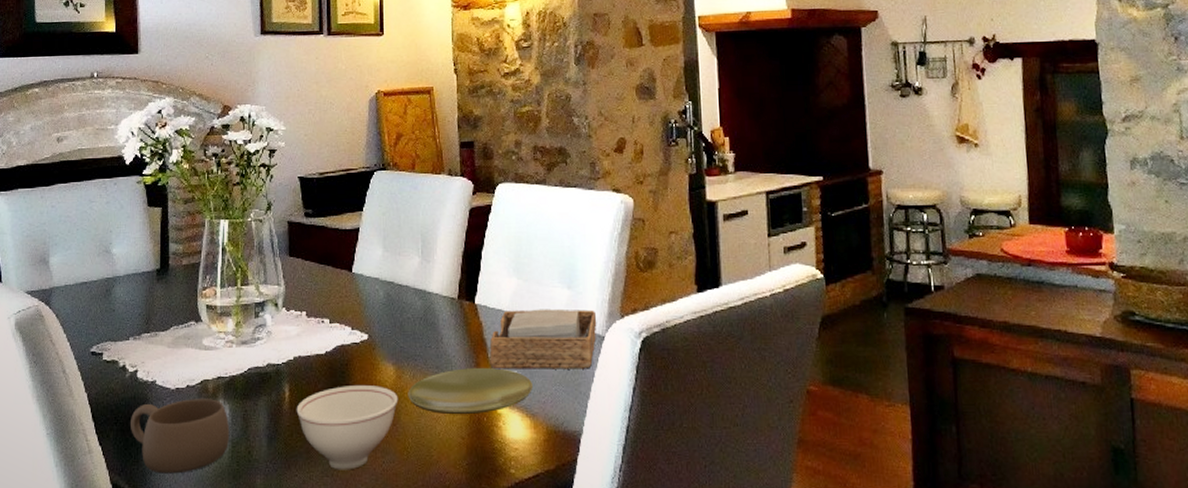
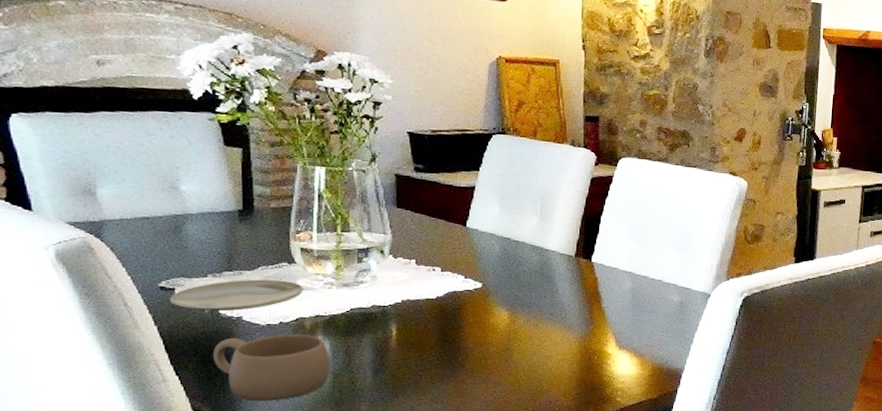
plate: none [98,340,209,376] -> present [169,279,304,311]
bowl: present [296,384,398,470] -> none [404,326,512,398]
plate: present [408,368,533,415] -> none [521,316,642,354]
napkin holder: present [490,308,597,370] -> none [603,269,705,320]

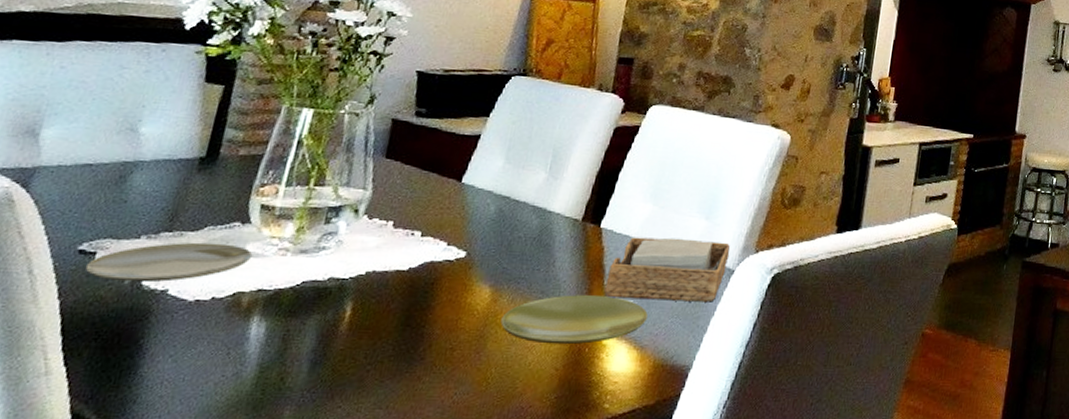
cup: present [213,334,331,401] -> none [116,313,262,403]
plate: none [521,316,642,354] -> present [500,295,648,345]
napkin holder: none [603,269,705,320] -> present [604,237,731,302]

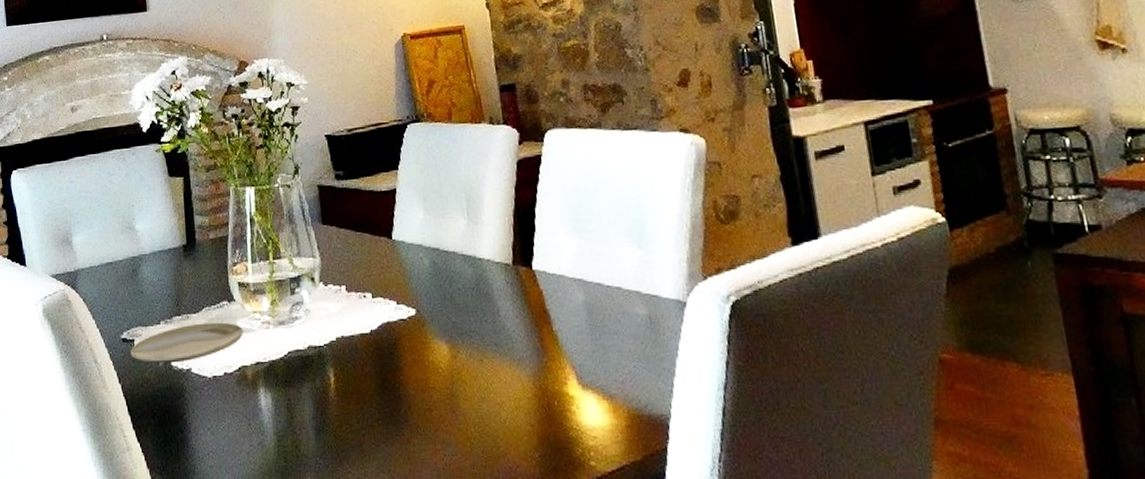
plate: present [500,295,648,345] -> none [465,343,608,399]
napkin holder: present [604,237,731,302] -> none [554,271,677,345]

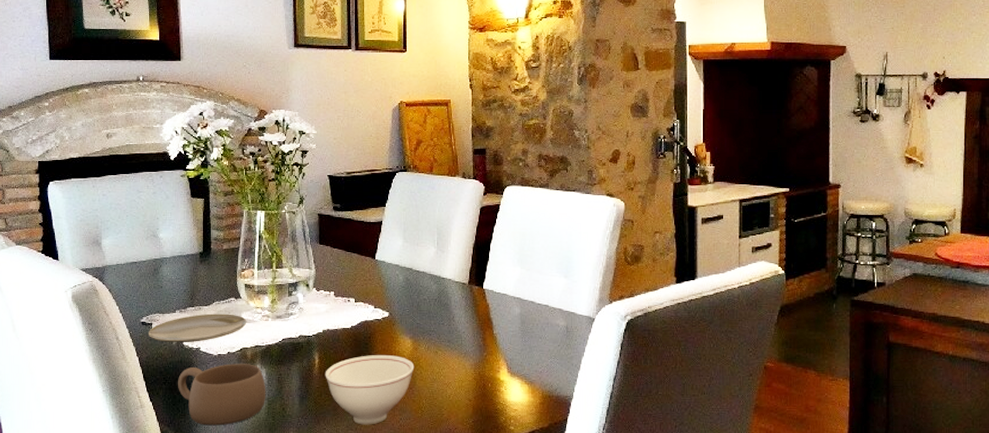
cup: none [168,387,275,472] -> present [178,363,266,426]
bowl: none [343,366,456,465] -> present [325,354,415,425]

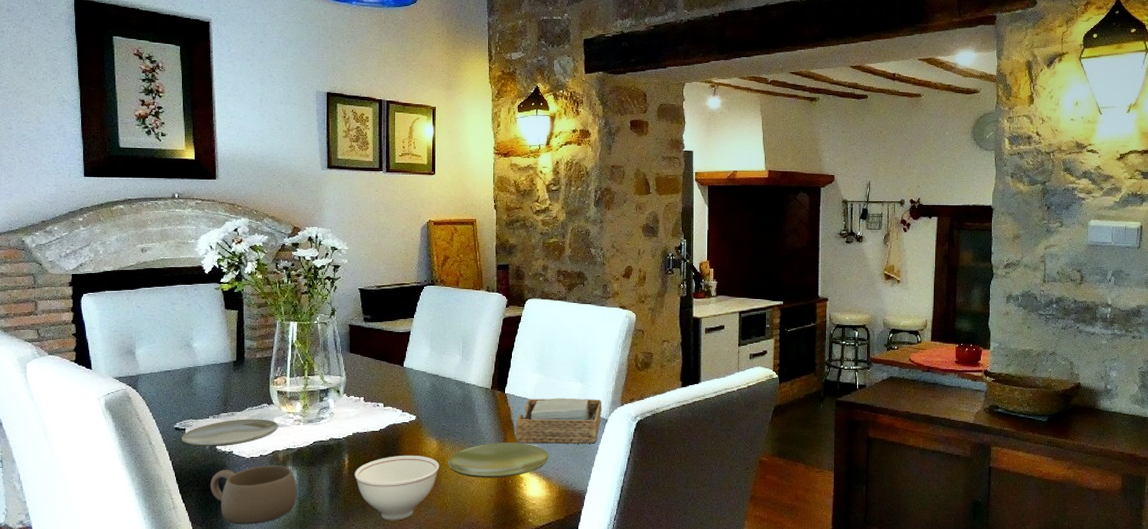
plate: none [423,342,531,381] -> present [448,443,549,478]
napkin holder: none [495,294,589,345] -> present [515,398,602,444]

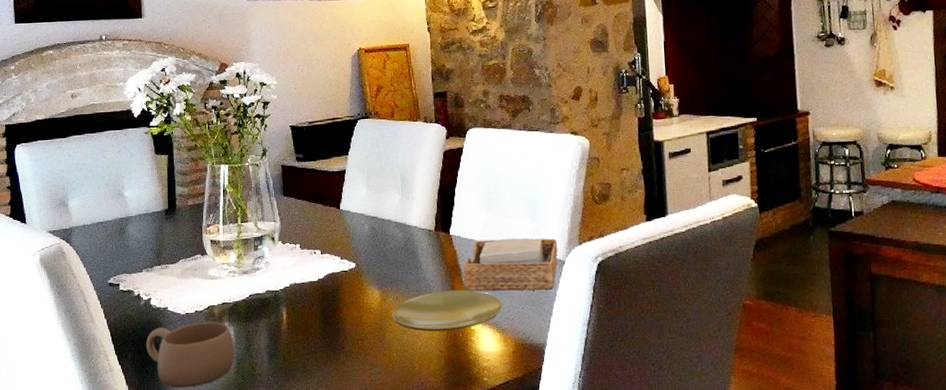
plate: present [181,419,279,447] -> none [115,271,214,303]
bowl: present [354,455,440,521] -> none [293,307,384,382]

